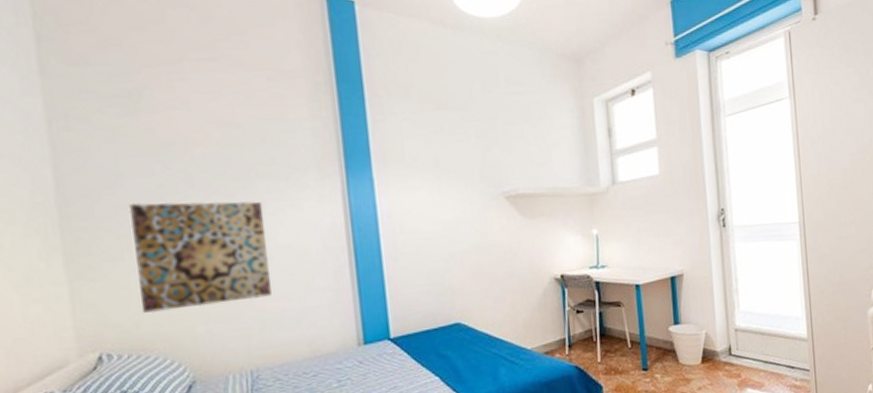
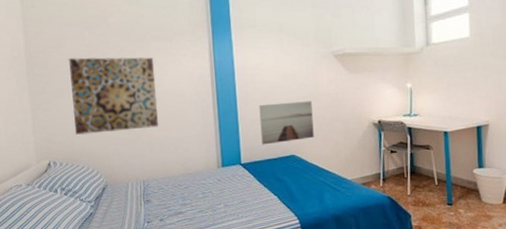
wall art: none [412,254,484,313] -> present [259,101,314,145]

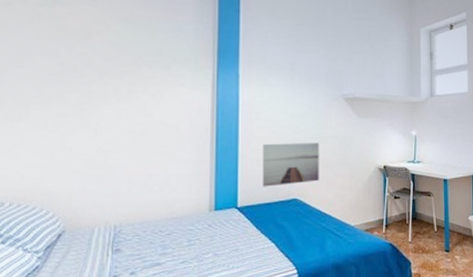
wall art: present [68,57,158,135] -> none [30,75,145,168]

